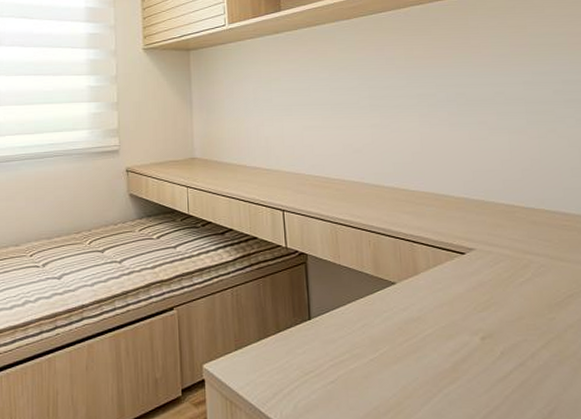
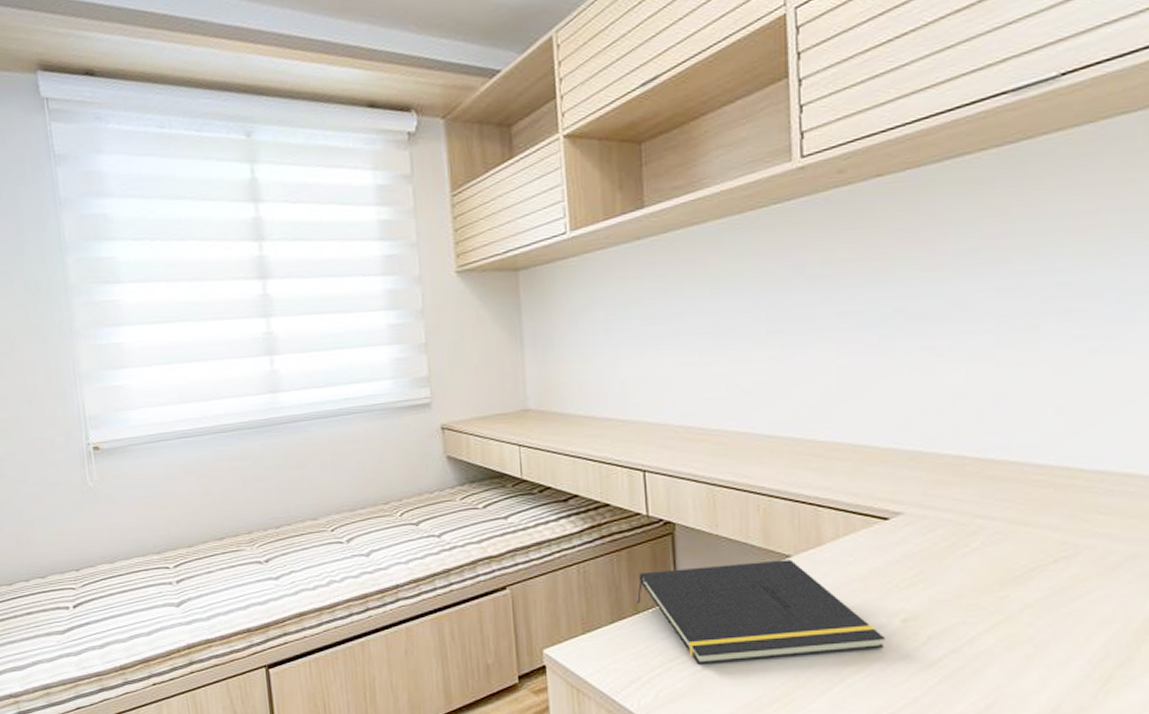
notepad: none [279,286,470,378] -> present [637,559,886,665]

